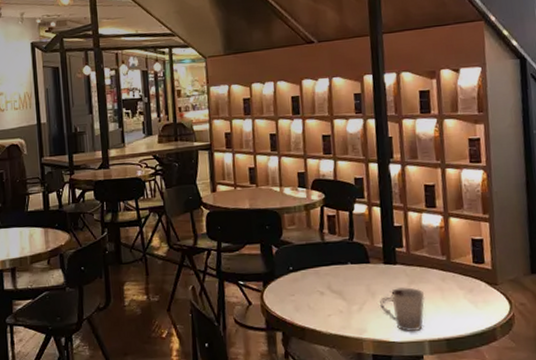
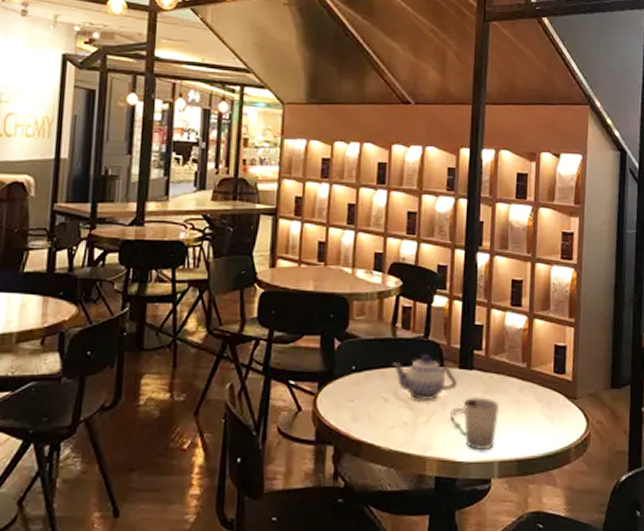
teapot: none [323,254,384,292] -> present [392,354,458,400]

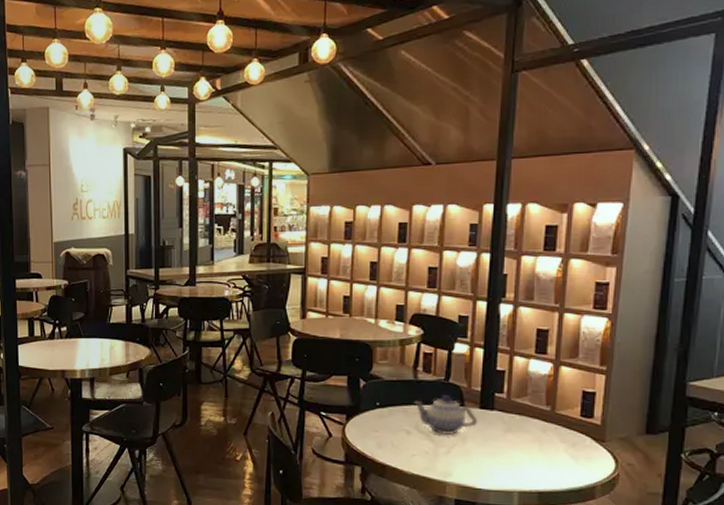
cup: present [450,397,500,450] -> none [470,434,521,480]

